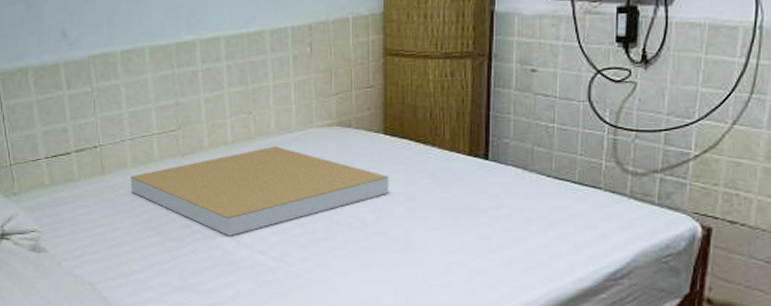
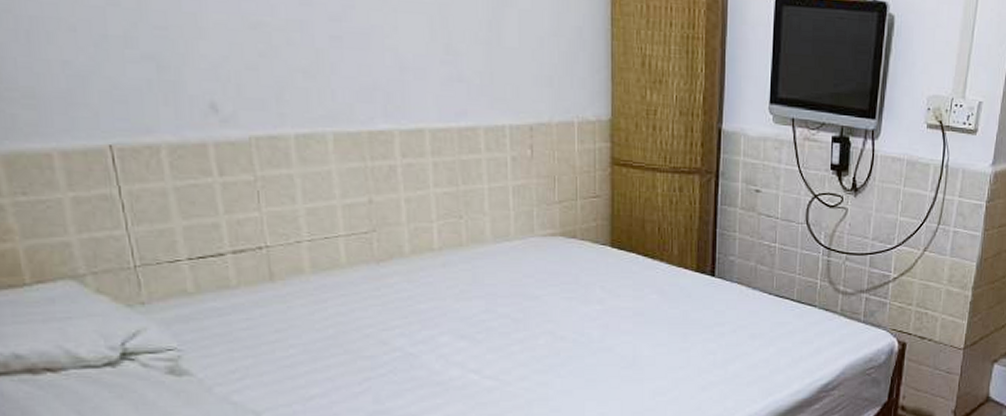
cushion: present [130,146,389,236] -> none [308,255,616,354]

